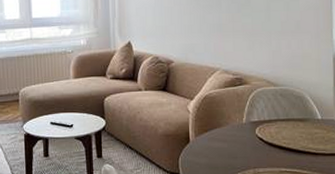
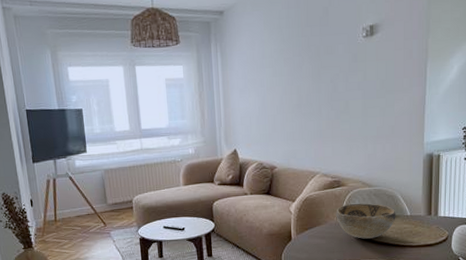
decorative bowl: none [238,103,306,144] -> present [336,203,396,239]

